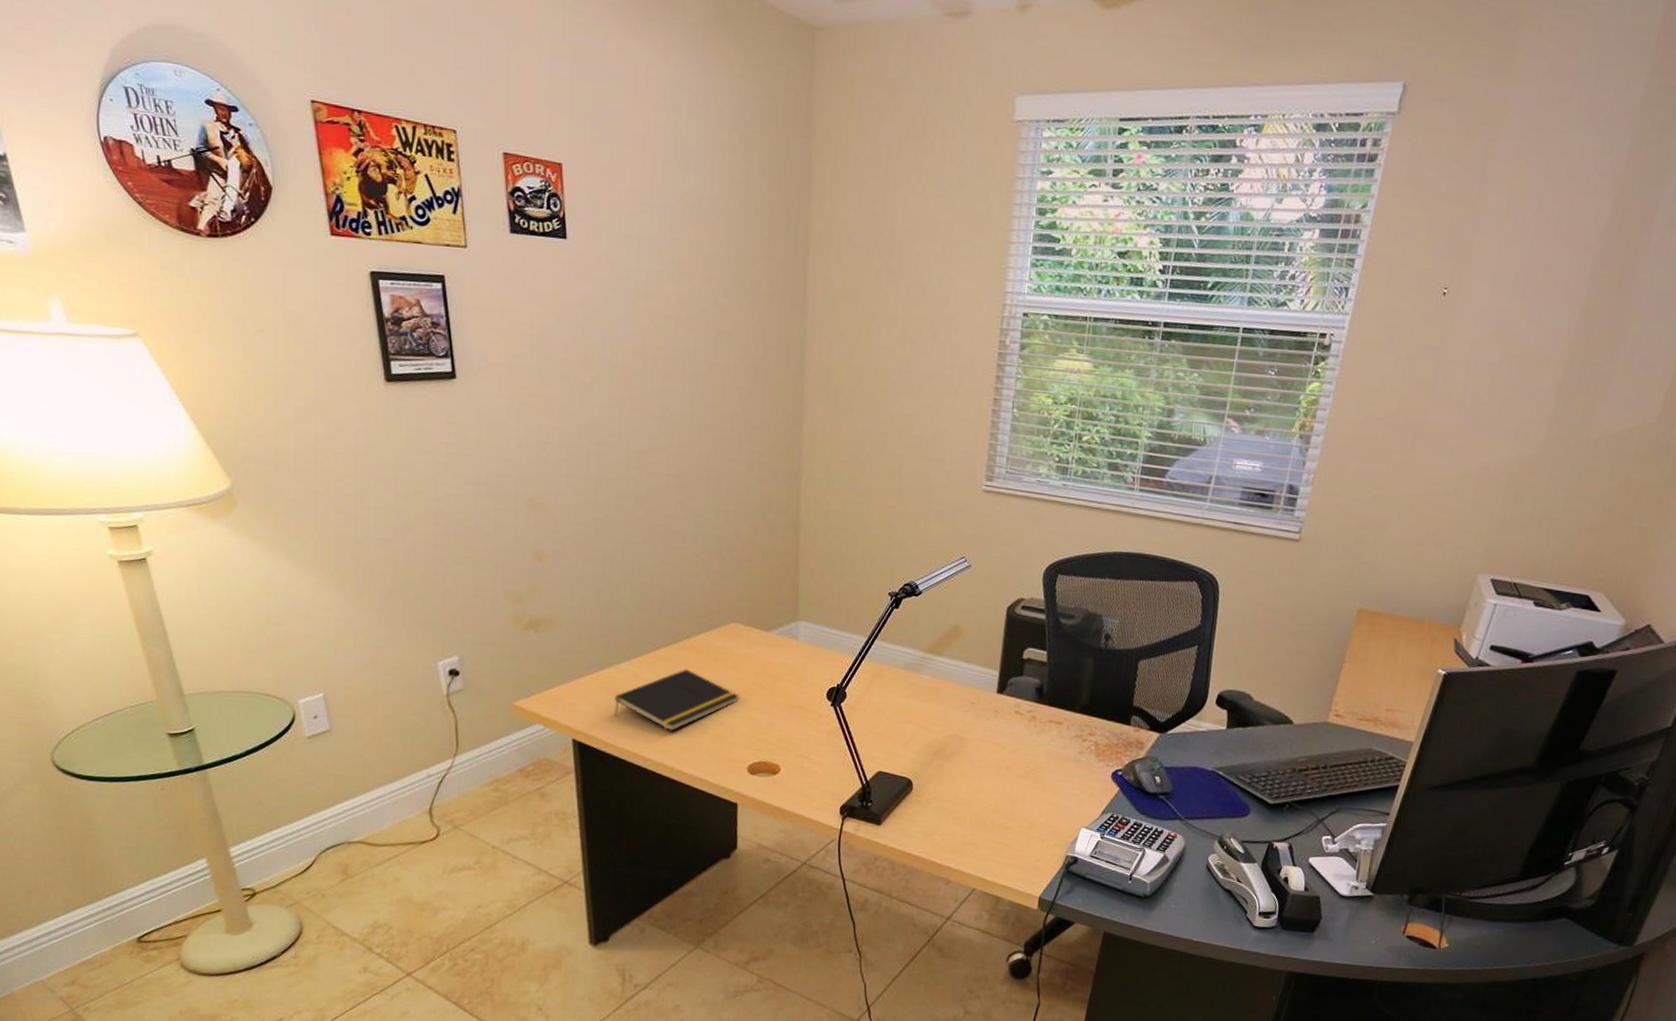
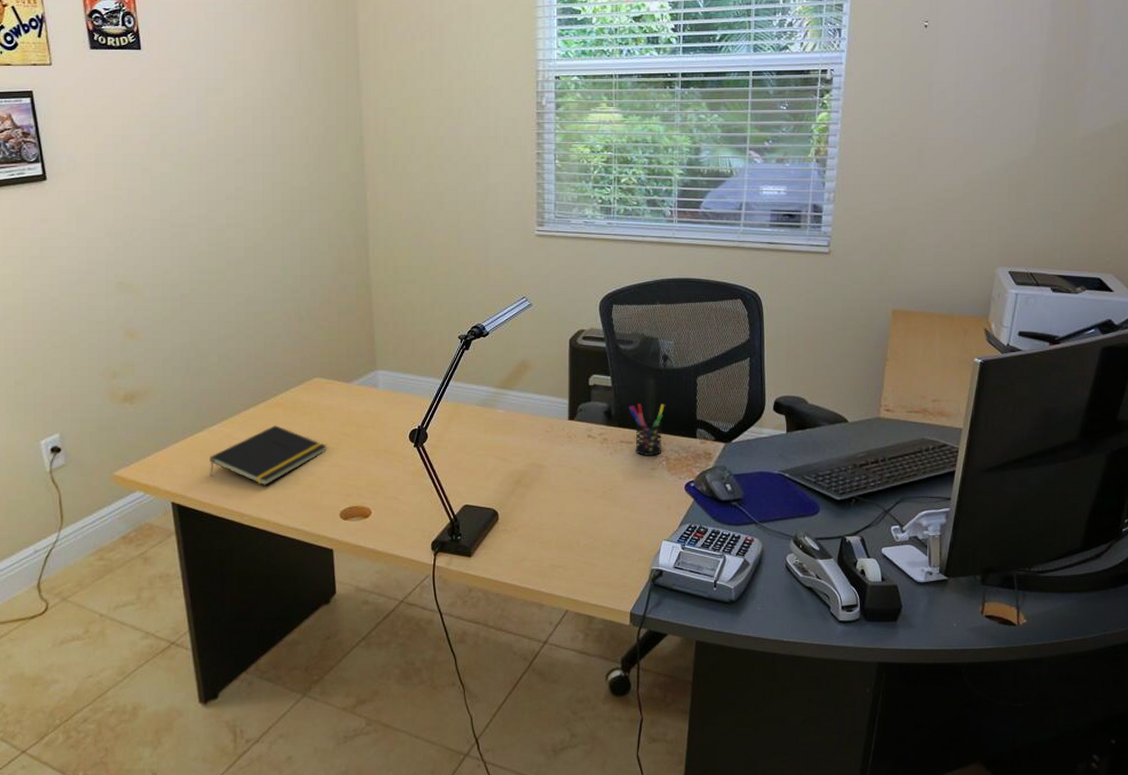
pen holder: none [1062,683,1101,740] -> present [628,403,665,457]

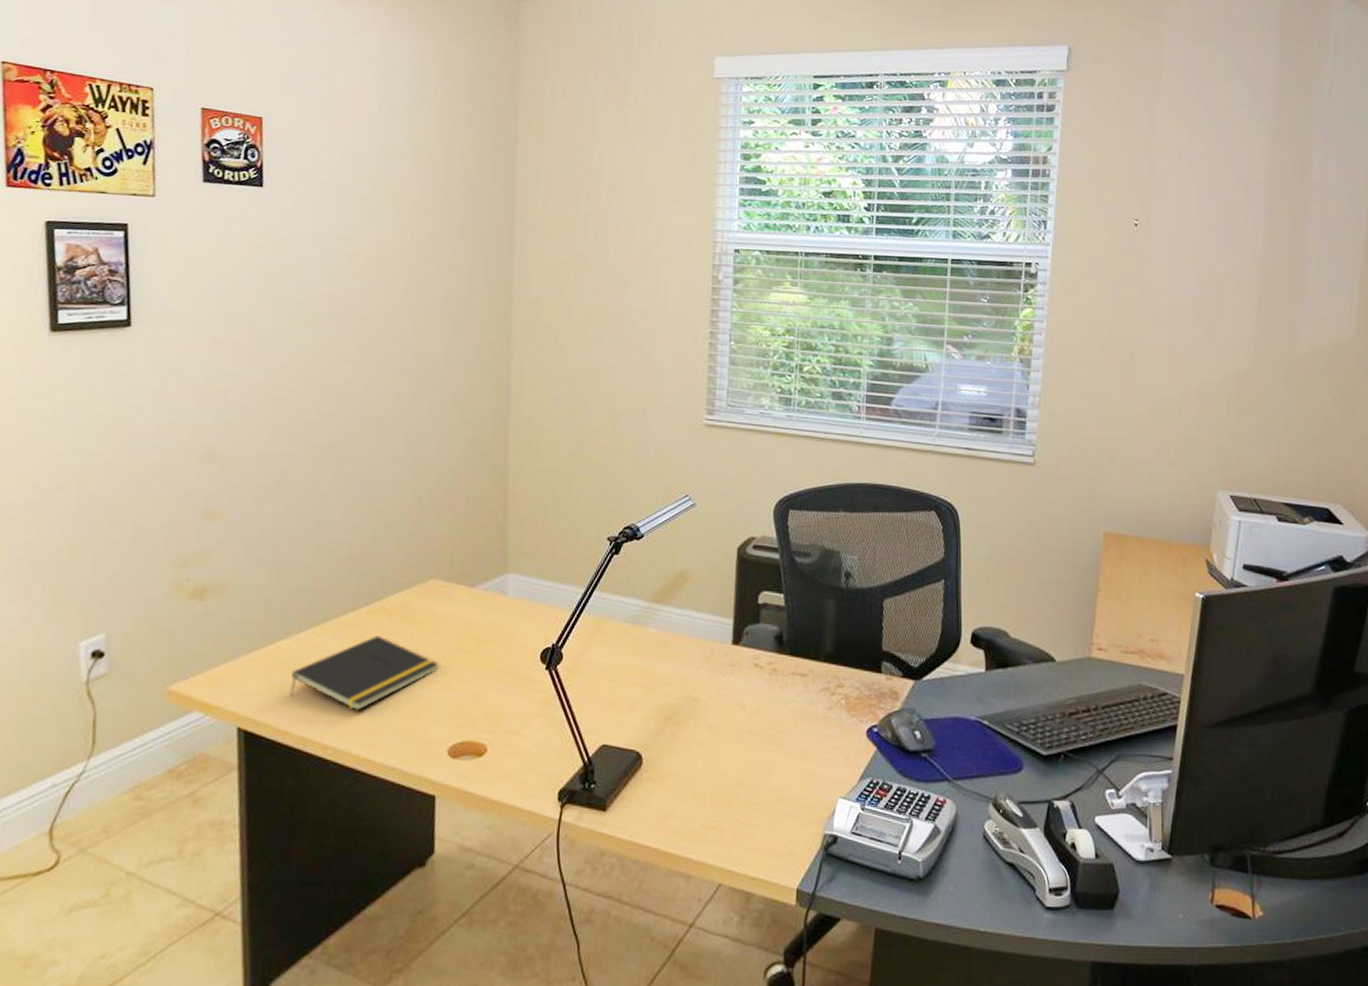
pen holder: present [628,403,665,457] -> none [803,628,846,694]

